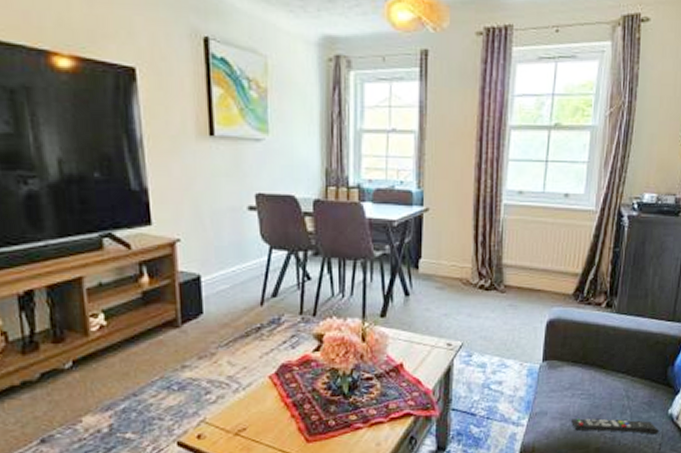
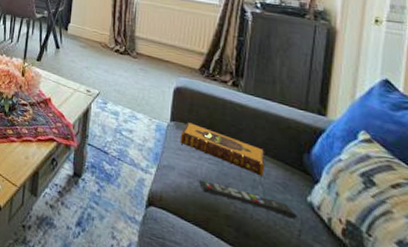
hardback book: none [553,357,634,400] -> present [180,121,265,177]

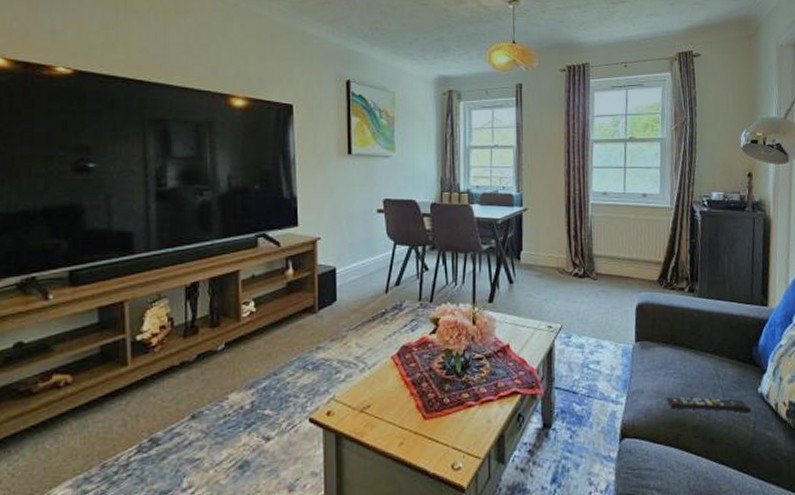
hardback book: present [180,121,265,177] -> none [646,338,722,379]

